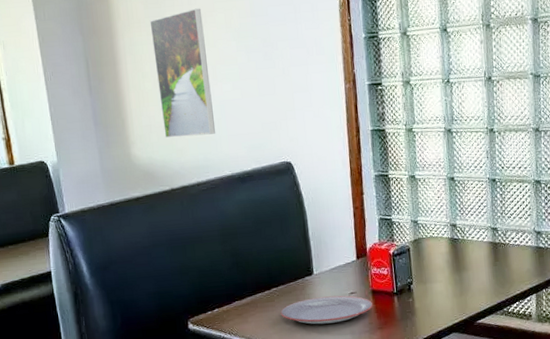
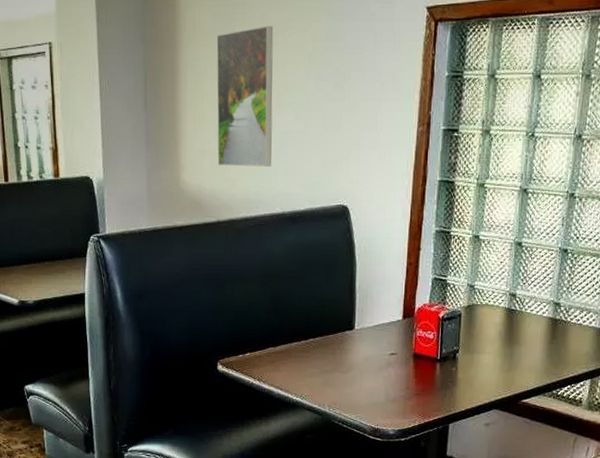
plate: present [280,295,373,325] -> none [314,354,412,383]

